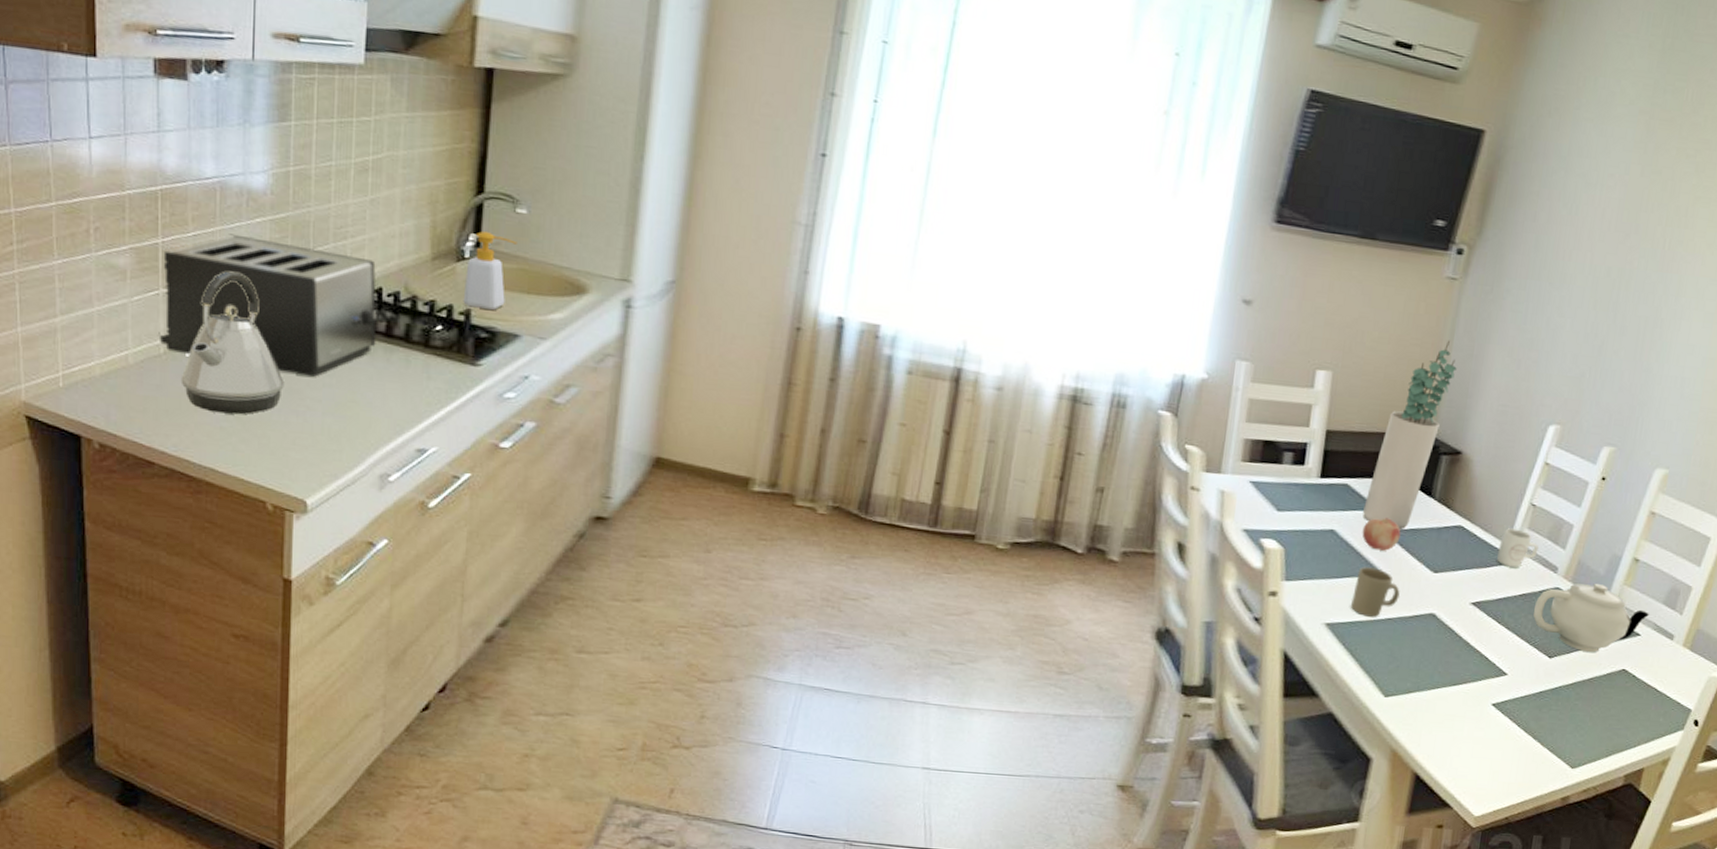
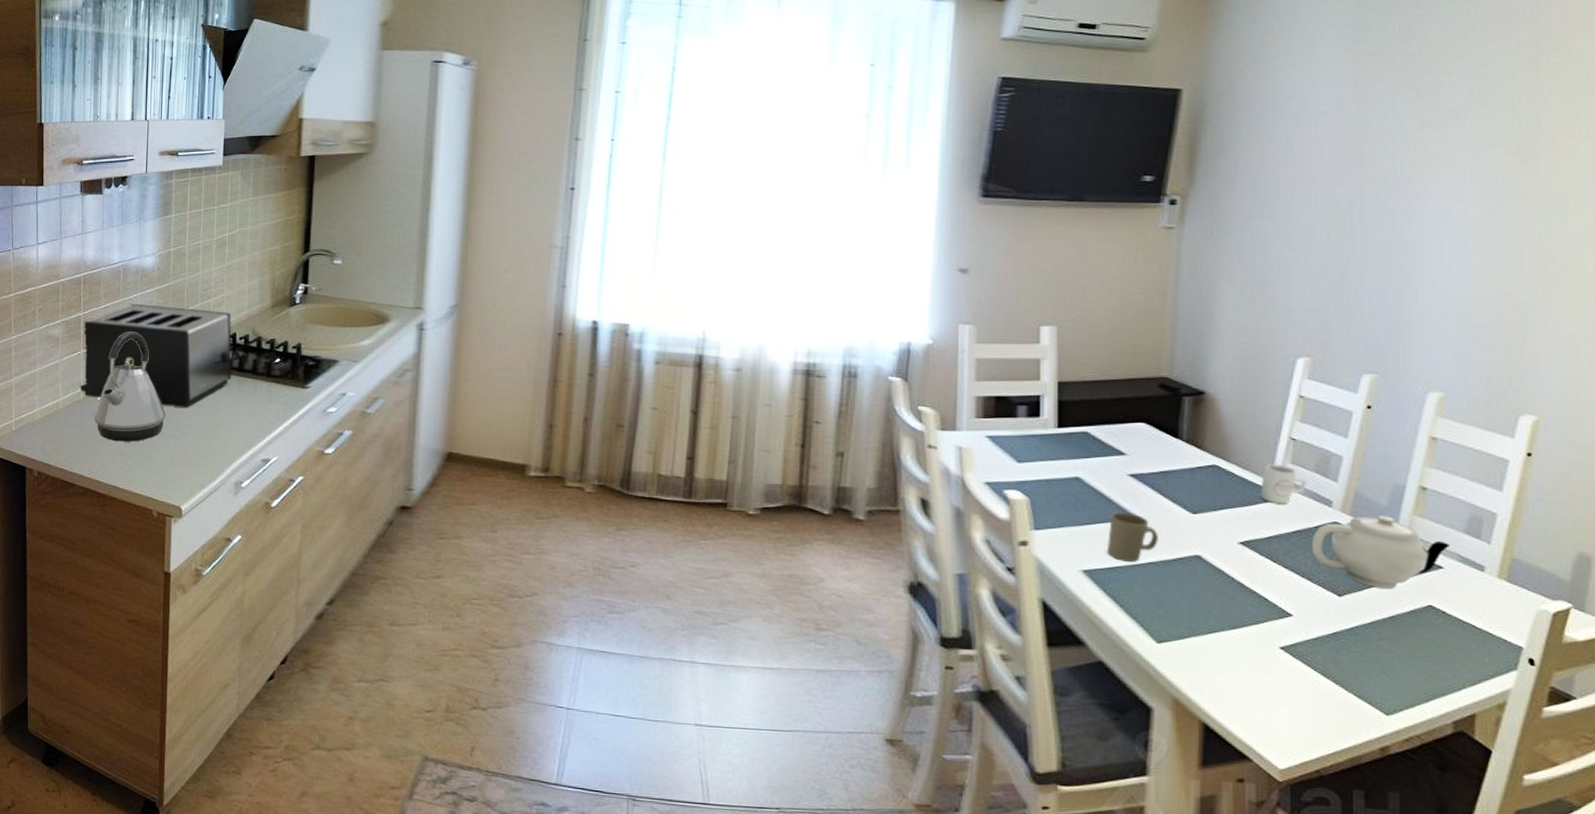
soap bottle: present [463,231,517,310] -> none [295,281,335,342]
vase: present [1362,340,1457,530] -> none [1106,285,1187,473]
fruit: present [1362,518,1401,551] -> none [1109,462,1151,495]

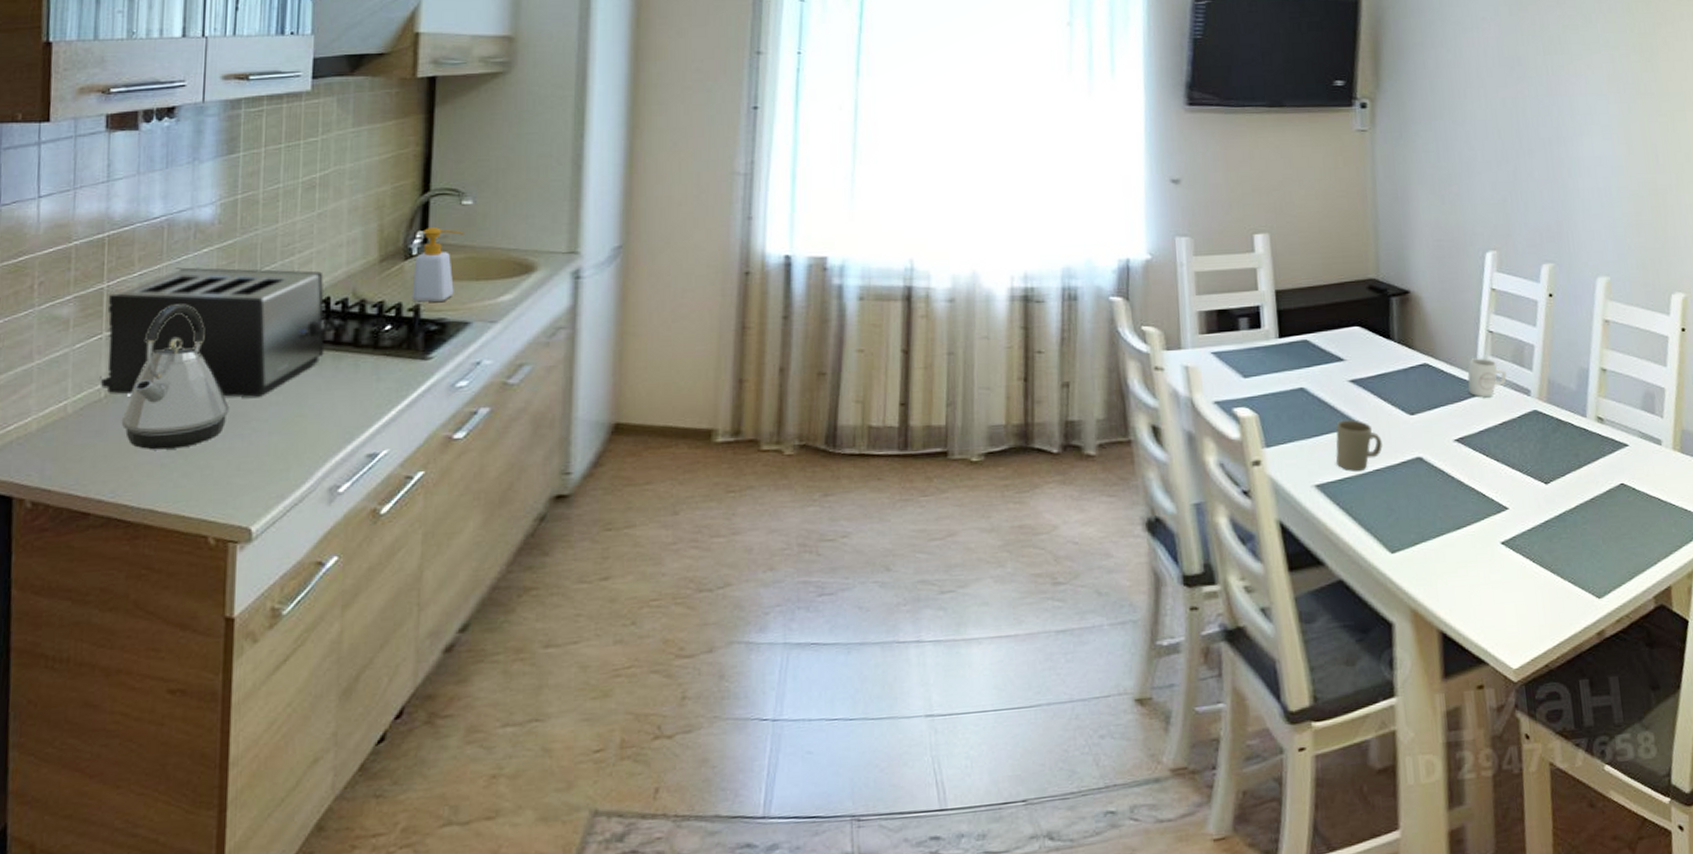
soap bottle: none [295,281,335,342] -> present [412,227,464,302]
teapot: present [1311,515,1449,588] -> none [1517,399,1631,472]

